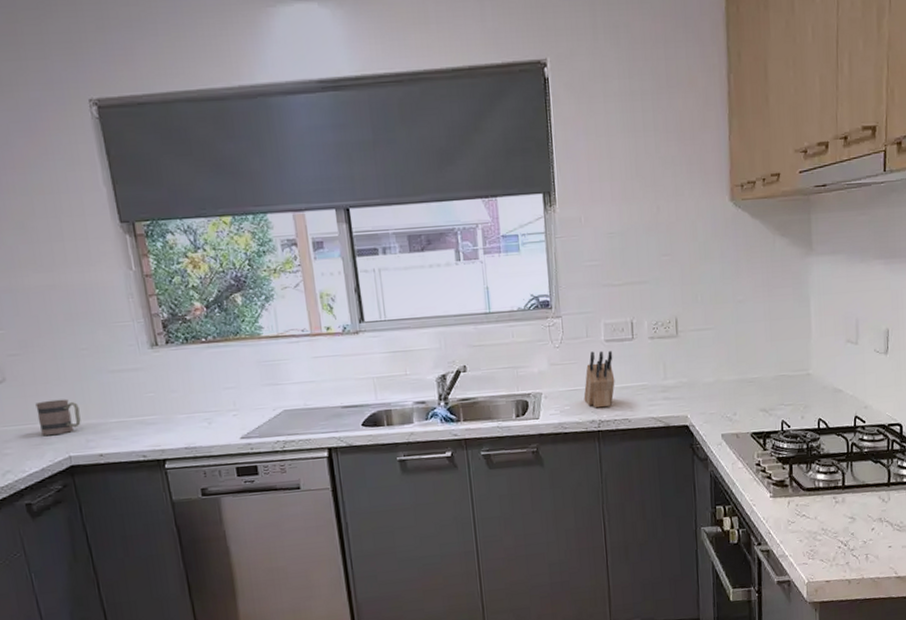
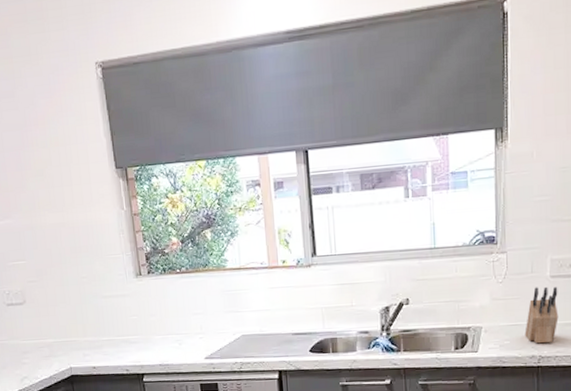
mug: present [35,399,81,436] -> none [47,319,80,350]

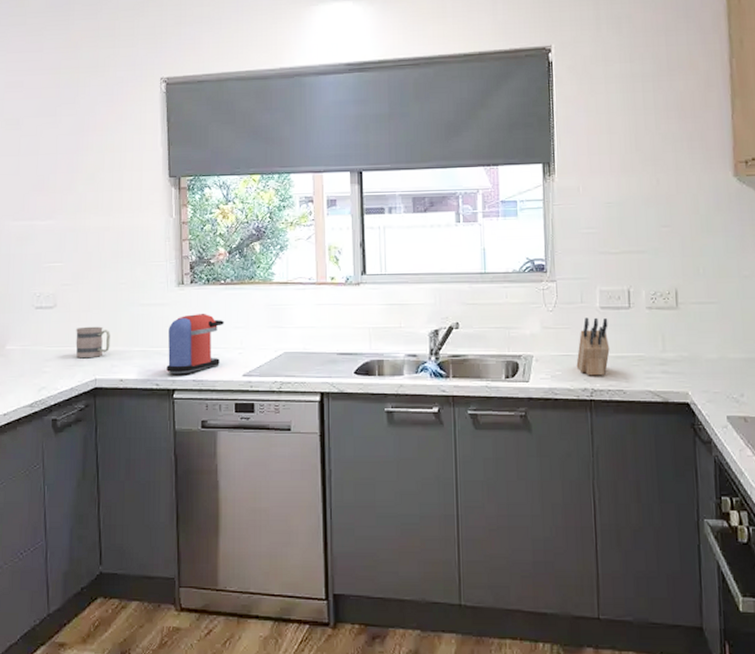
mug: none [47,319,80,350] -> present [75,326,110,359]
coffee maker: none [132,301,183,360] -> present [167,313,224,374]

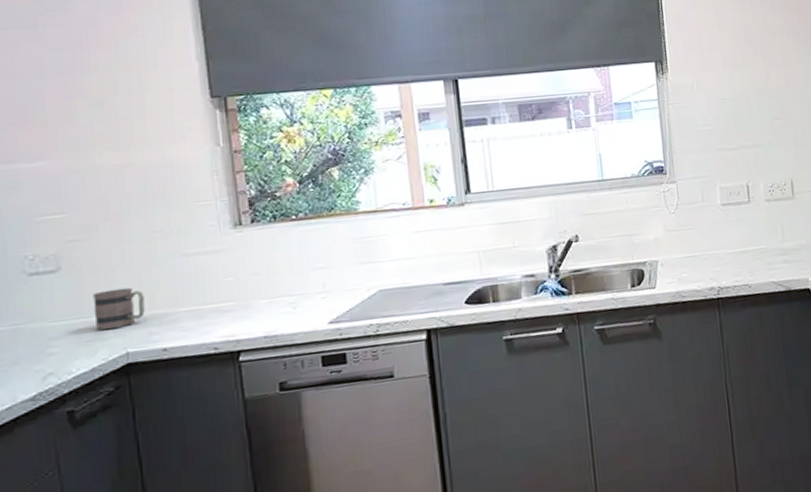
coffee maker: present [167,313,224,374] -> none [226,256,300,334]
knife block: present [576,317,610,376] -> none [701,215,733,275]

